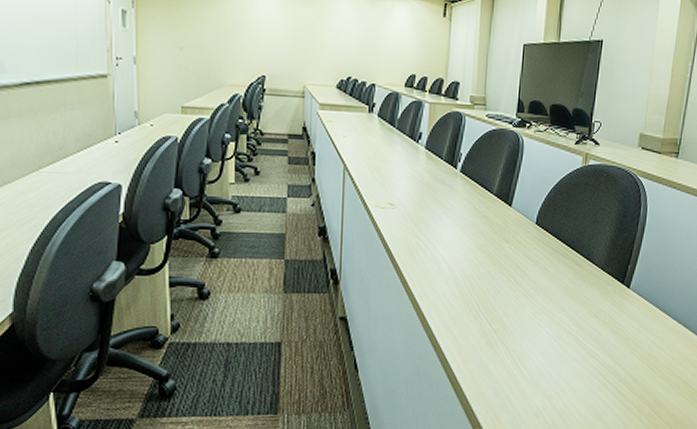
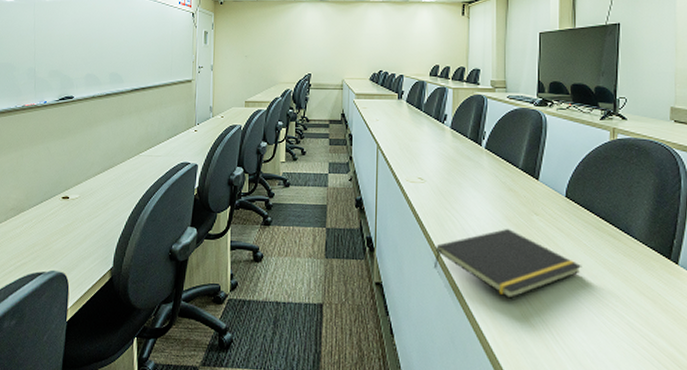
notepad: none [401,257,546,328] -> present [433,229,582,299]

